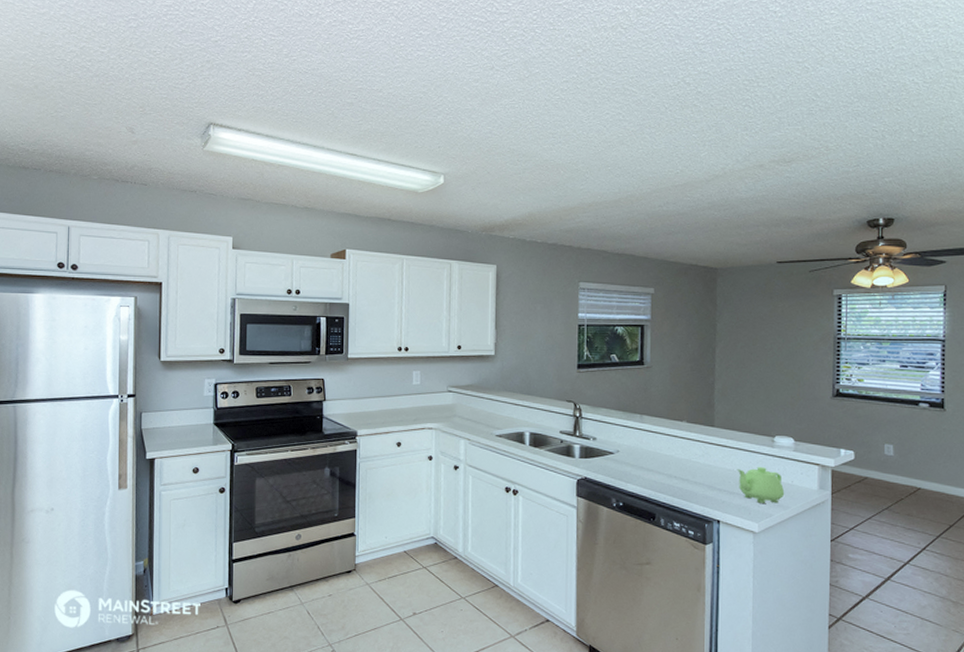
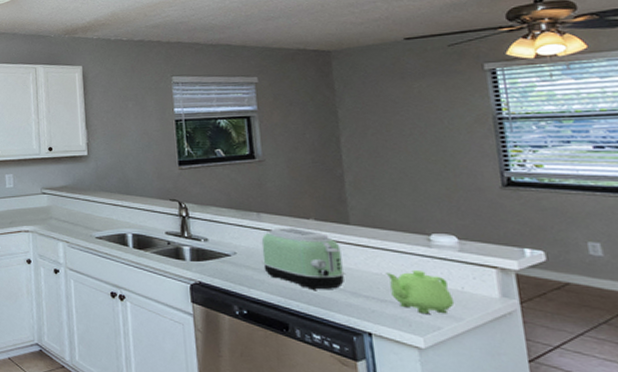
toaster: none [641,429,705,484] -> present [261,228,345,290]

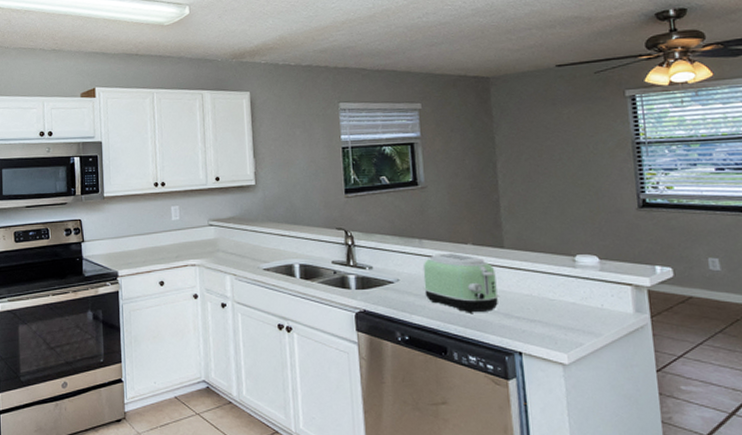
teapot: present [386,269,455,314] -> none [535,289,595,331]

